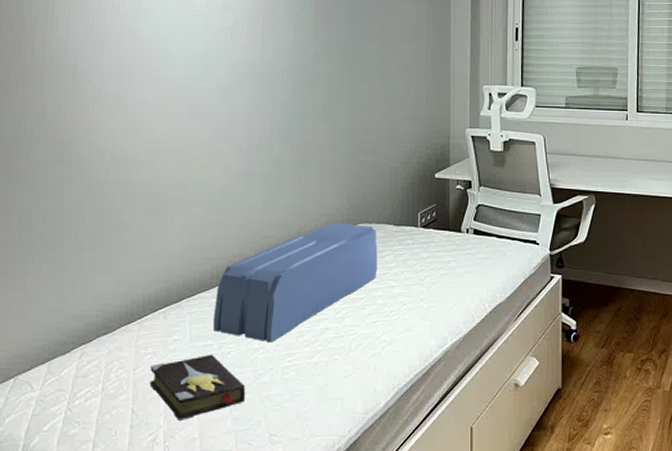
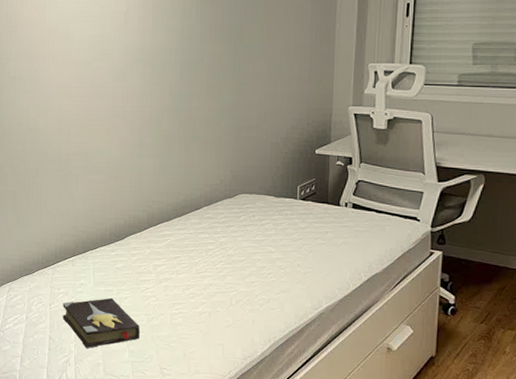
cushion: present [213,222,378,343] -> none [112,191,258,293]

